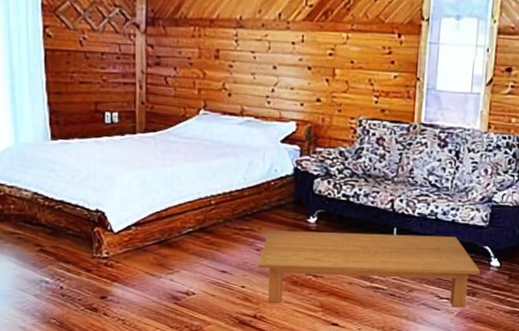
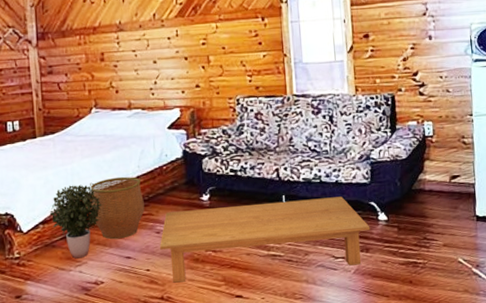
potted plant: none [143,189,201,266] -> present [49,184,102,259]
basket: none [189,186,247,252] -> present [90,176,145,240]

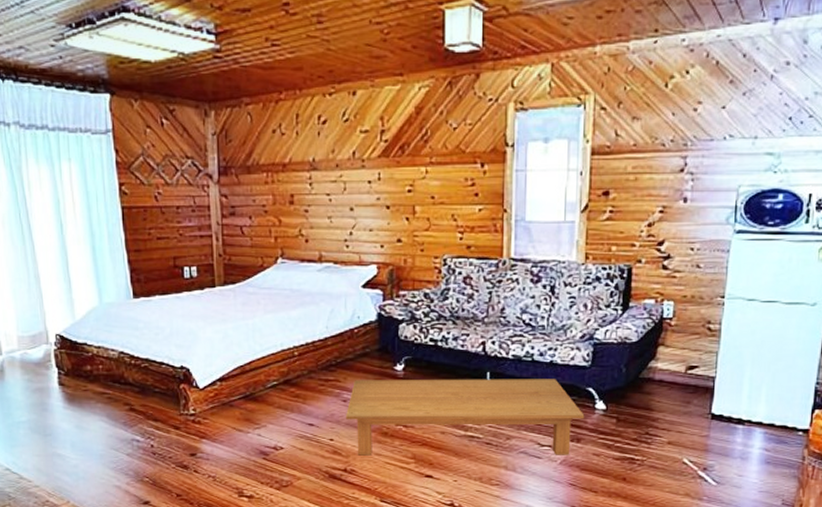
potted plant: present [49,184,102,259] -> none [227,342,285,421]
basket: present [90,176,145,240] -> none [272,337,331,404]

